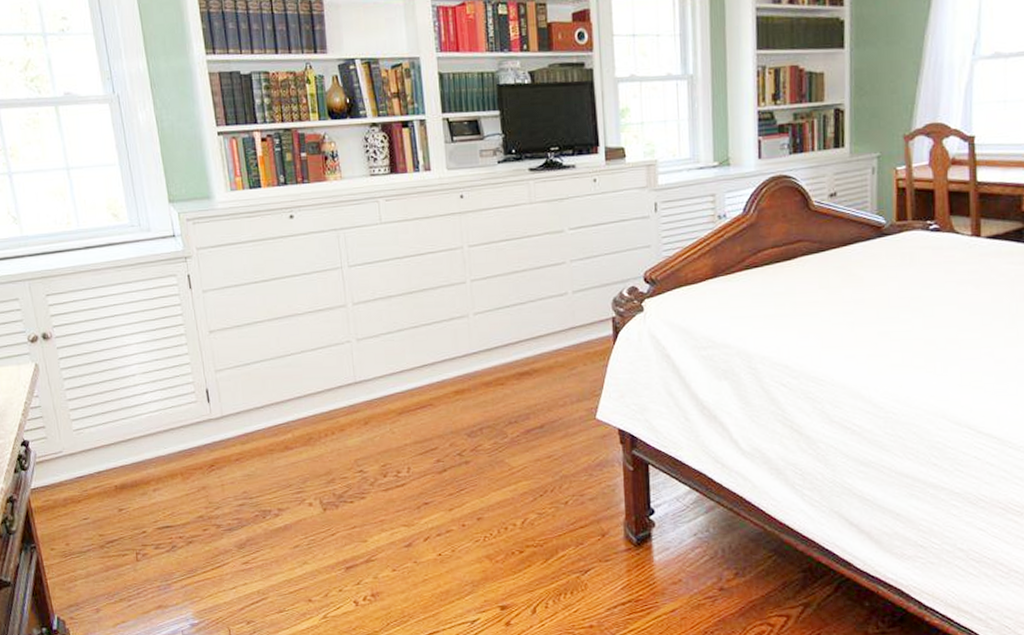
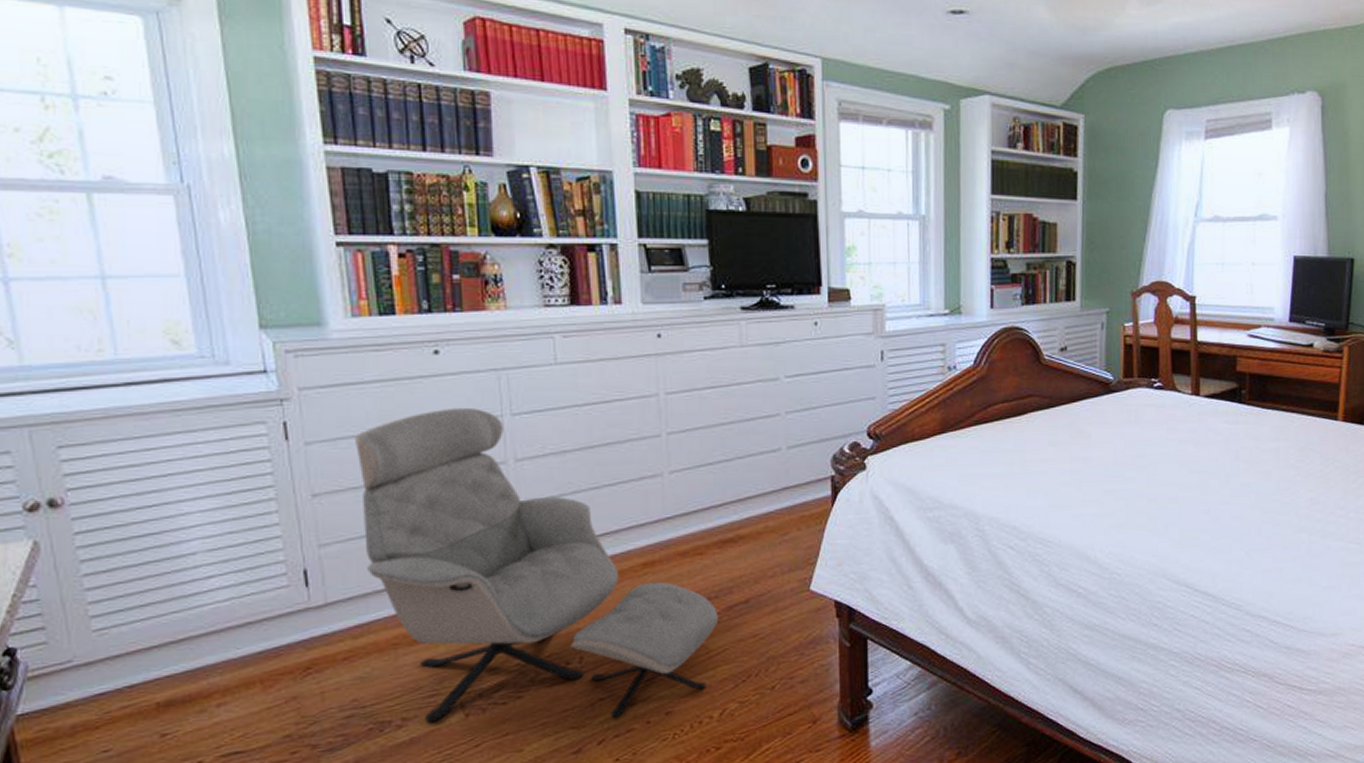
armchair: none [237,261,519,521] -> present [355,407,719,722]

